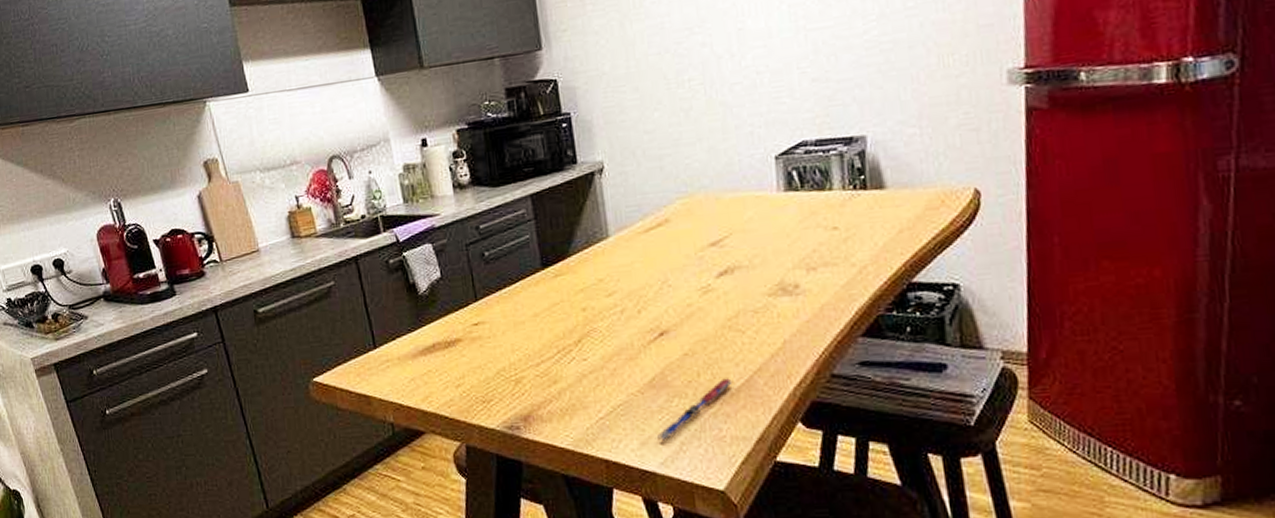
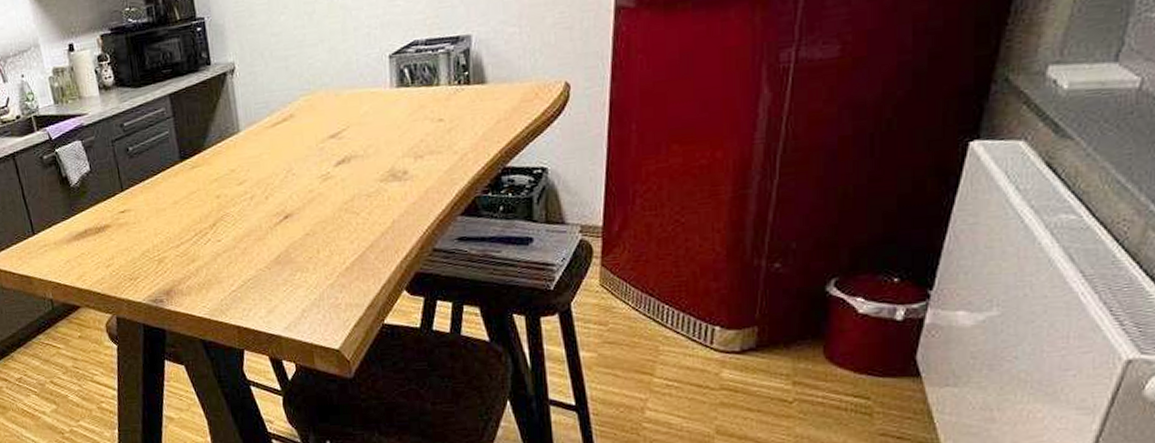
pen: present [655,378,732,442] -> none [280,254,348,310]

